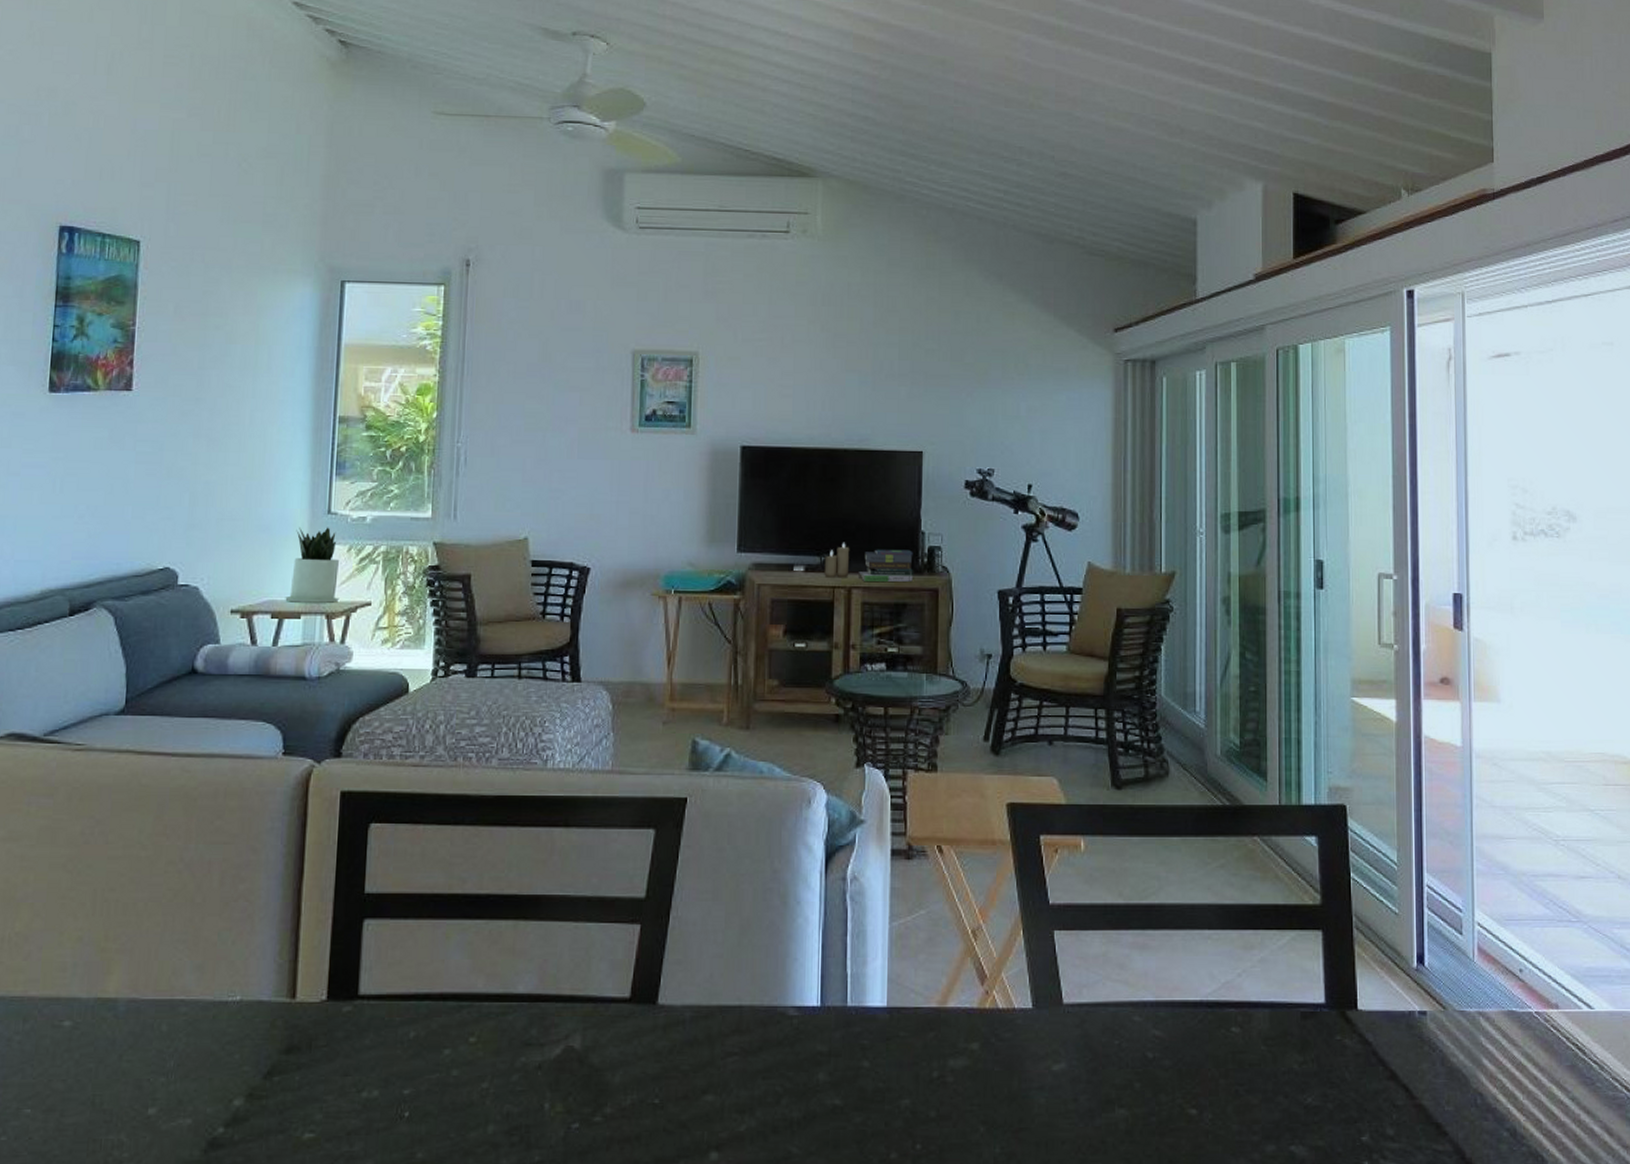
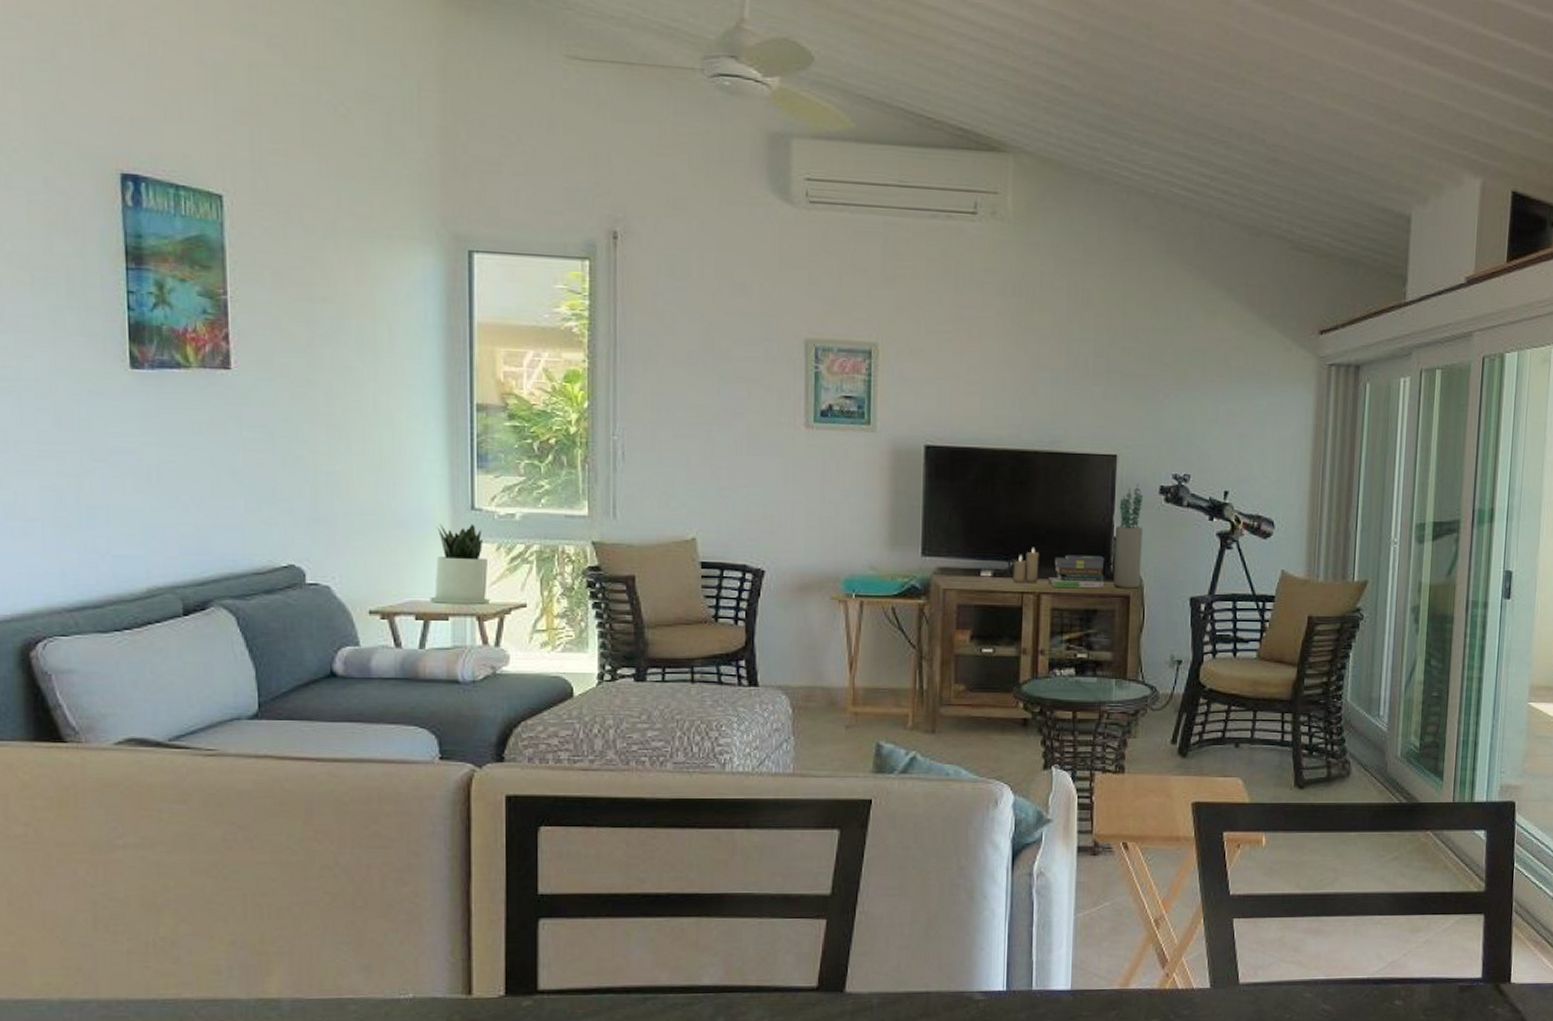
vase: none [922,478,950,583] -> present [1113,483,1144,590]

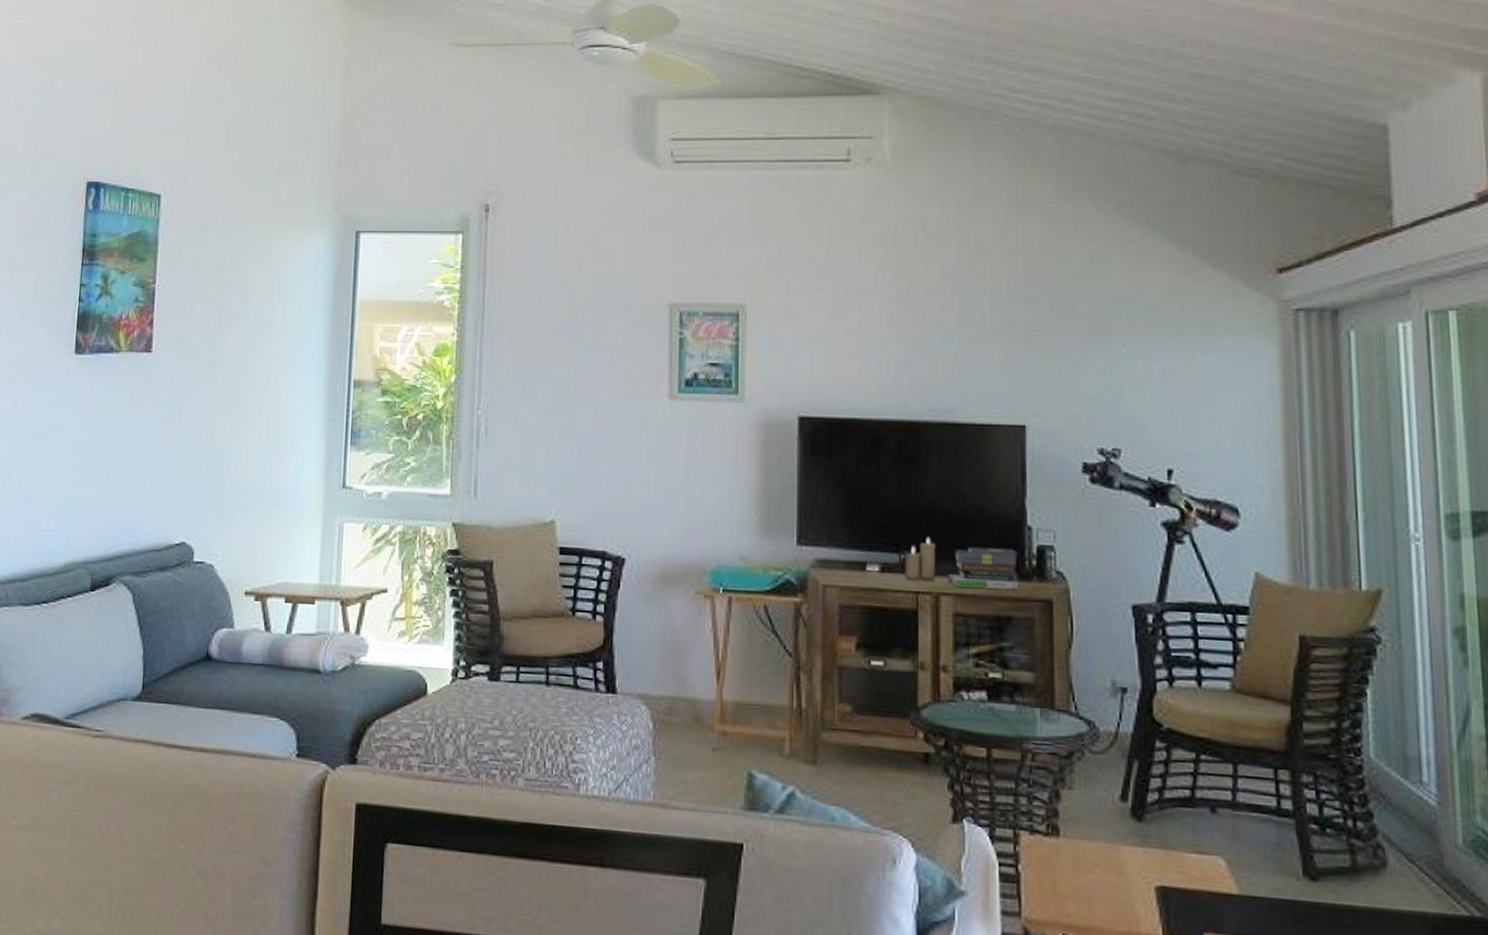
planter: present [429,523,491,605] -> none [299,501,355,589]
vase: present [1113,483,1144,590] -> none [1029,460,1065,593]

